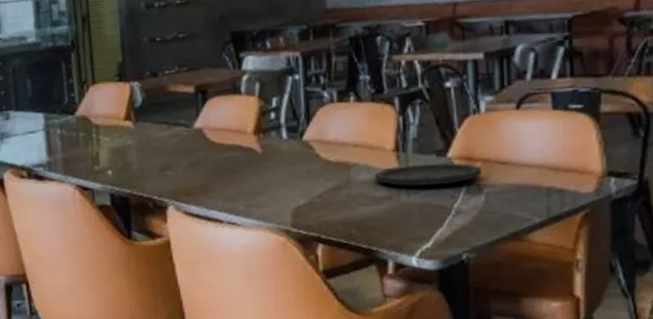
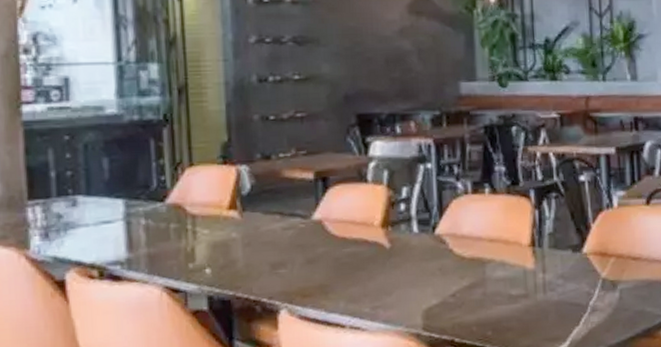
plate: present [374,162,482,187] -> none [510,258,616,284]

